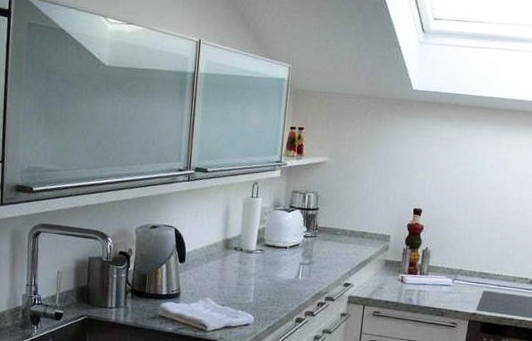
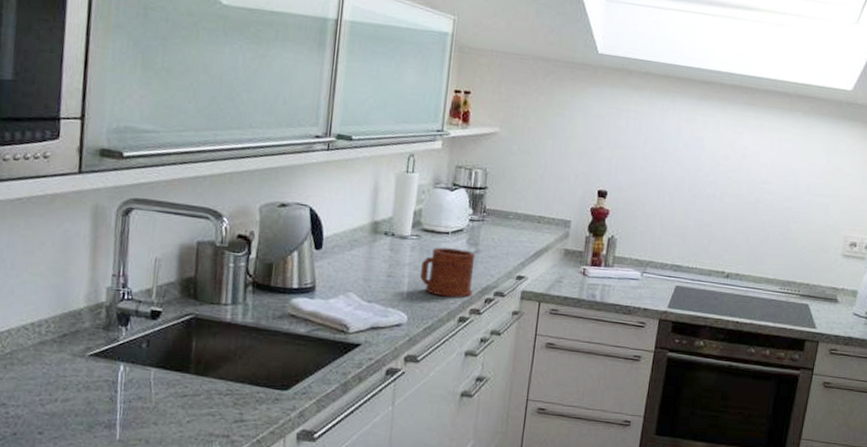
mug: none [264,259,310,302] -> present [420,247,476,298]

